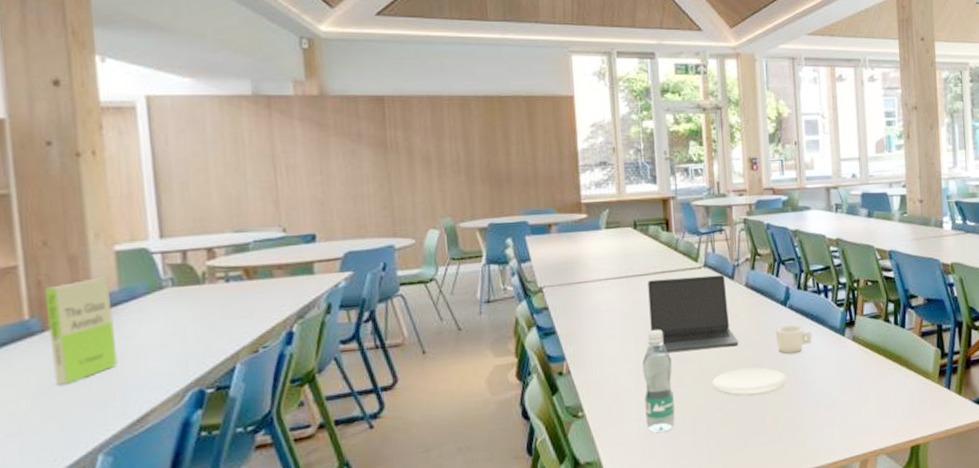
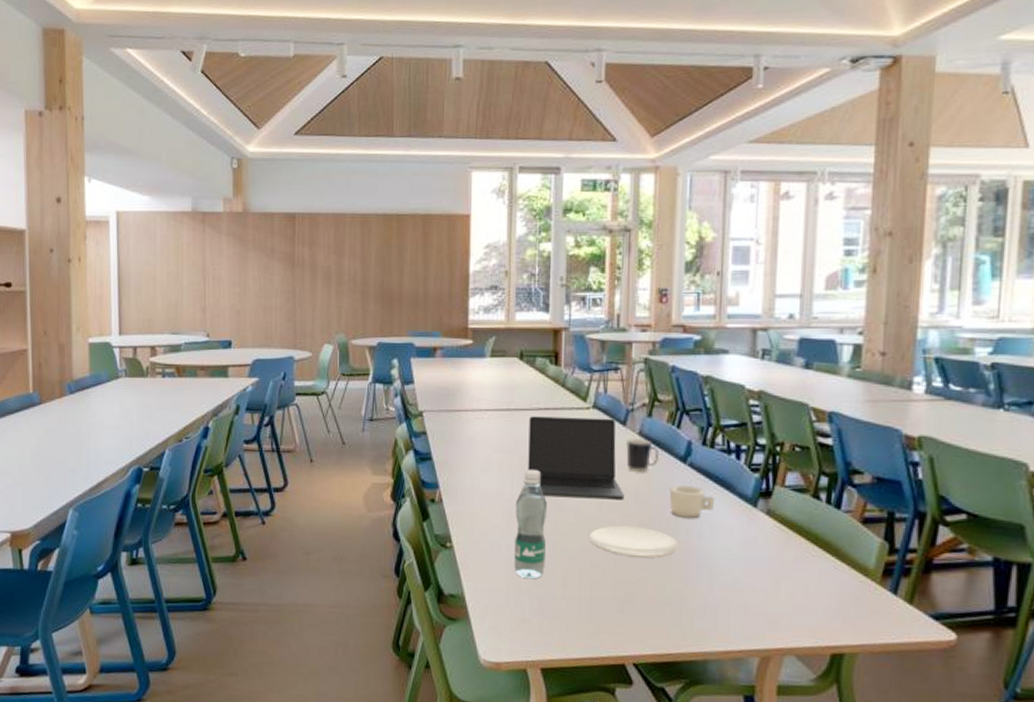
book: present [44,277,118,385] -> none [43,364,86,449]
mug: none [736,290,764,320] -> present [626,439,659,473]

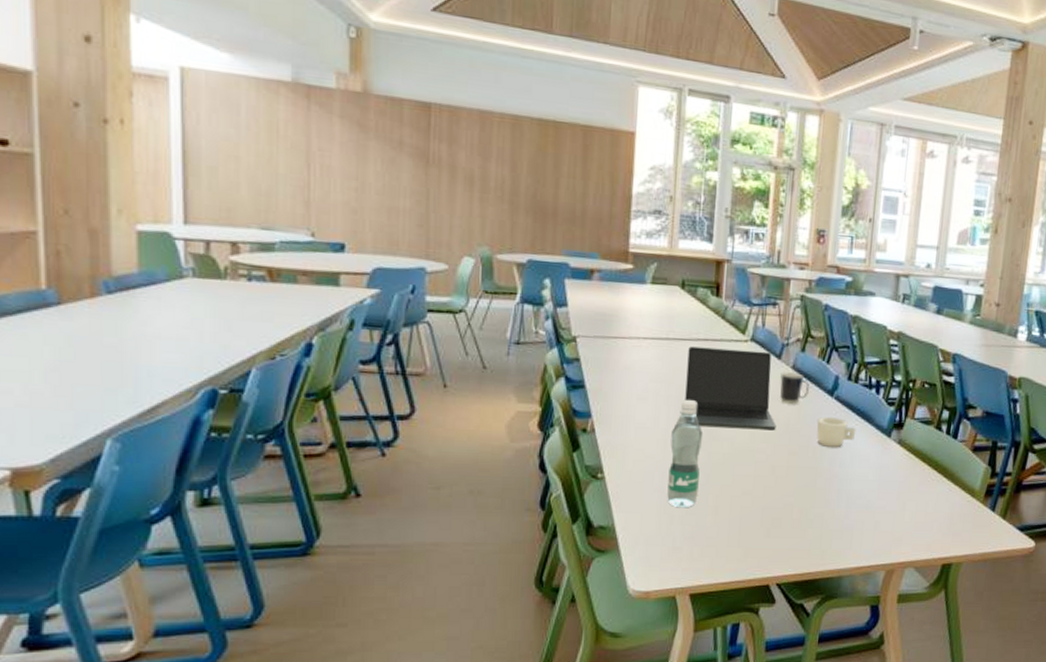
plate: present [588,525,679,558] -> none [741,454,823,485]

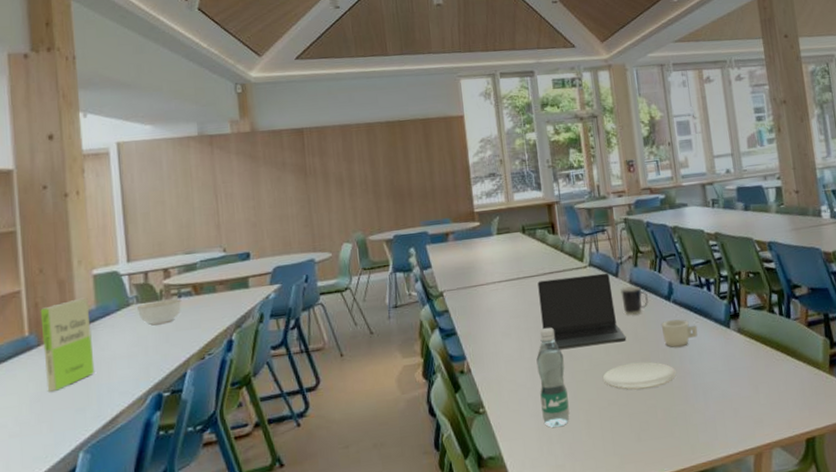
book: none [63,256,132,363] -> present [40,297,95,392]
bowl: none [194,279,252,309] -> present [138,299,182,326]
plate: none [741,454,823,485] -> present [602,361,677,390]

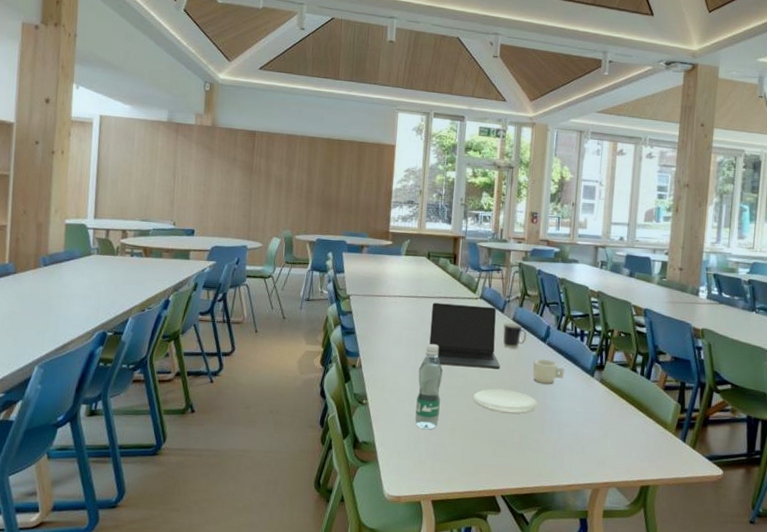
book: present [40,297,95,392] -> none [17,241,59,313]
bowl: present [138,299,182,326] -> none [97,255,133,276]

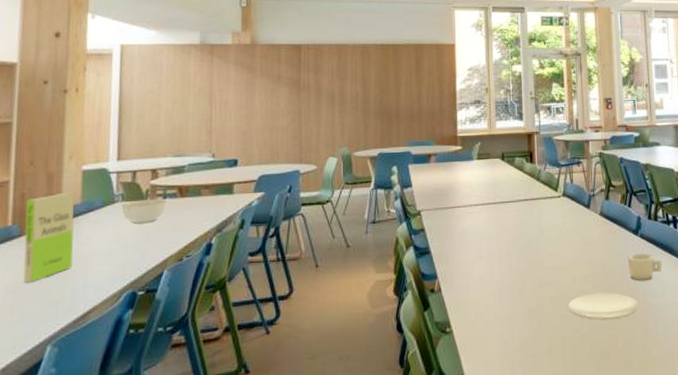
book: none [17,241,59,313] -> present [23,192,75,283]
bowl: none [97,255,133,276] -> present [122,200,166,224]
bottle: present [415,344,443,430] -> none [505,253,533,352]
laptop: present [429,303,501,368] -> none [512,203,593,275]
mug: present [503,323,526,349] -> none [591,218,617,247]

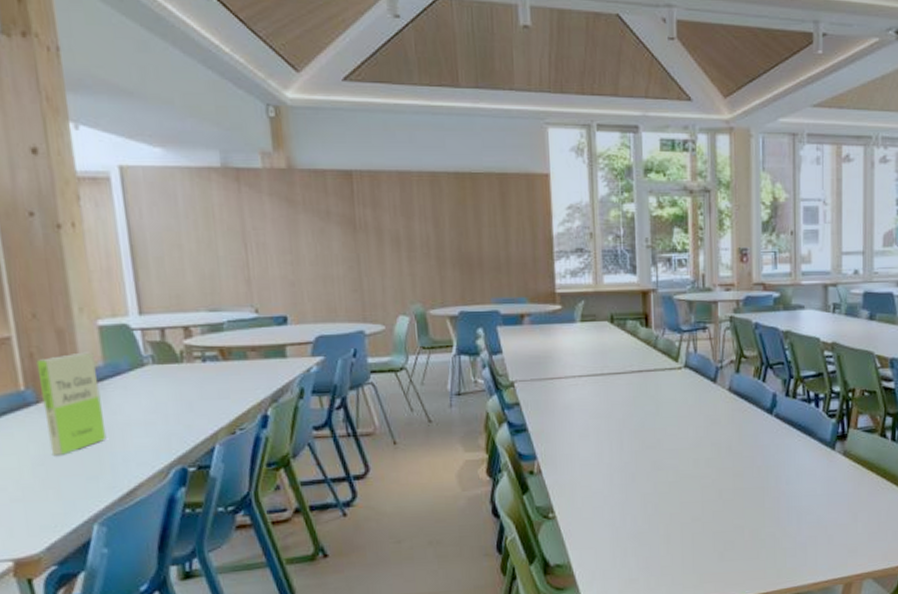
bowl: present [122,200,166,224] -> none [154,363,207,391]
plate: present [567,292,639,320] -> none [688,478,770,507]
cup: present [627,253,662,281] -> none [759,435,799,466]

